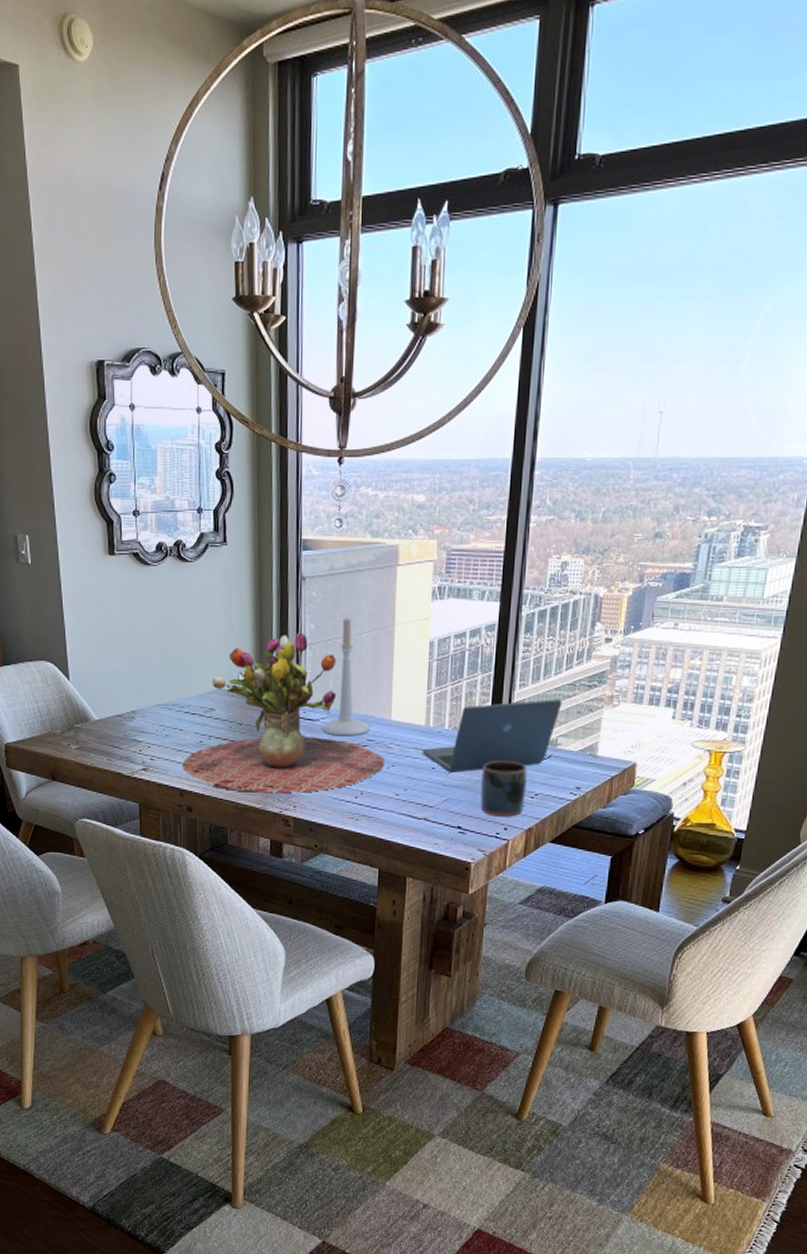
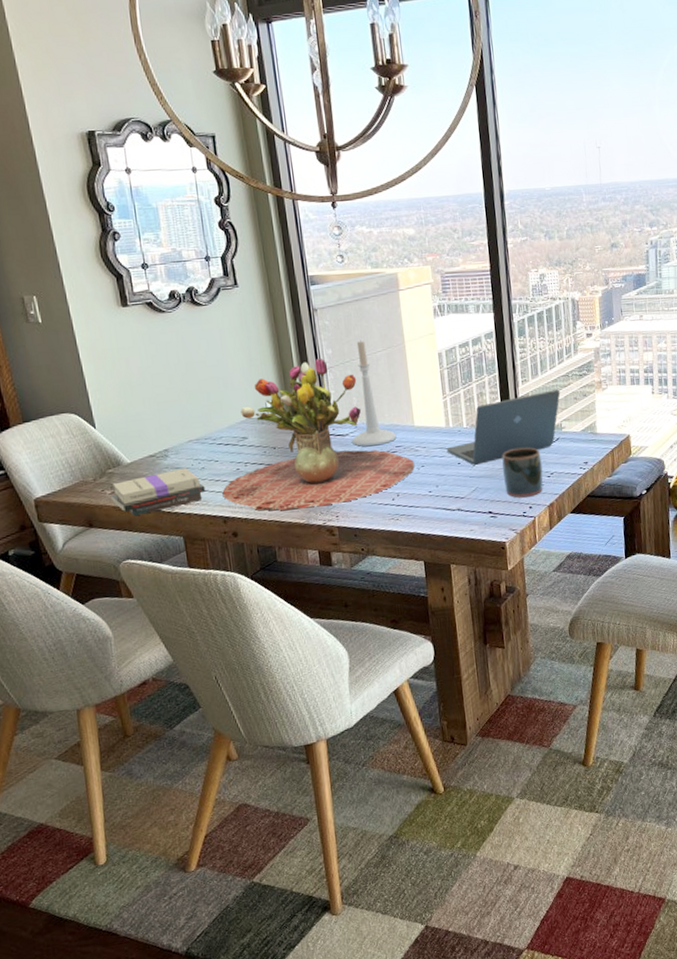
books: none [75,733,167,775] -> present [110,468,206,516]

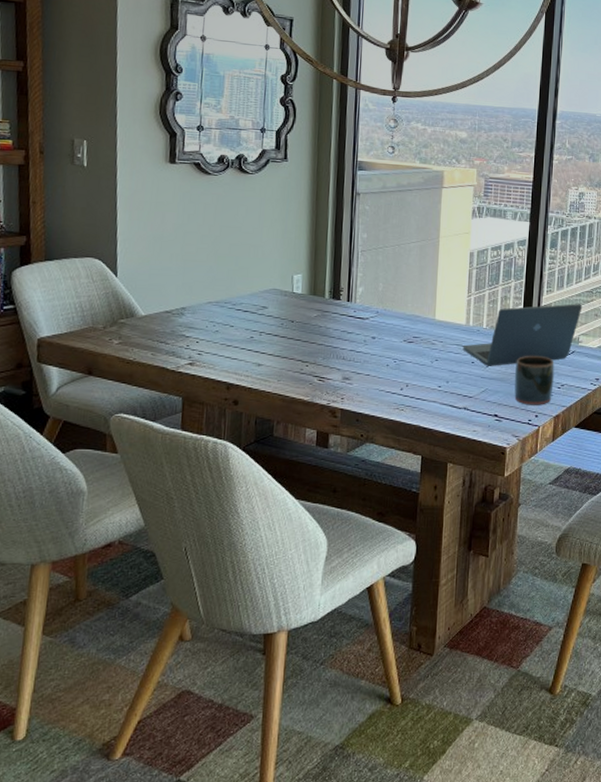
books: present [110,468,206,516] -> none [116,328,215,369]
flower arrangement: present [222,358,414,511] -> none [231,240,428,386]
candlestick: present [352,340,397,447] -> none [371,229,416,334]

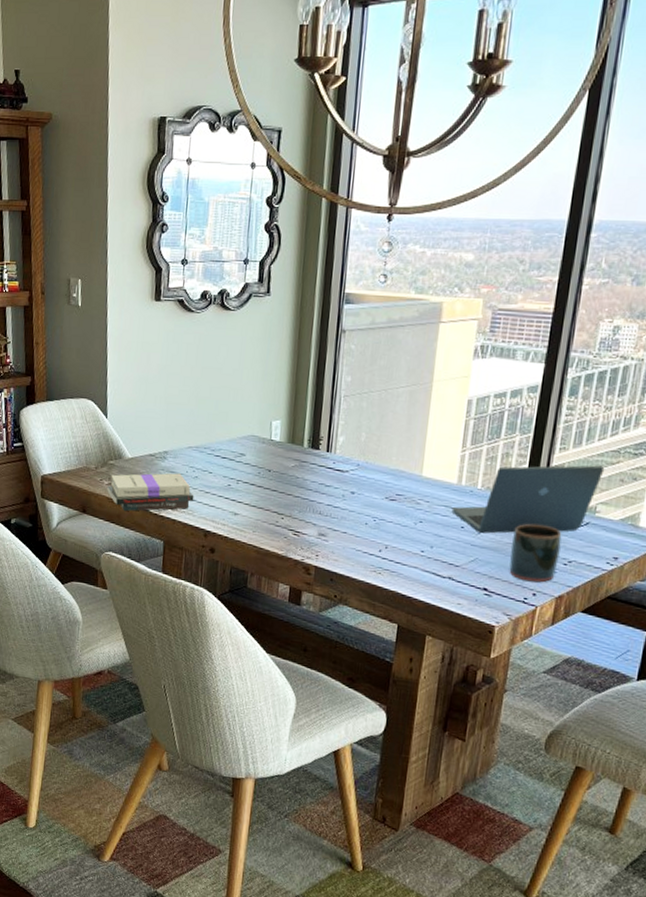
books: none [116,328,215,369] -> present [106,473,194,511]

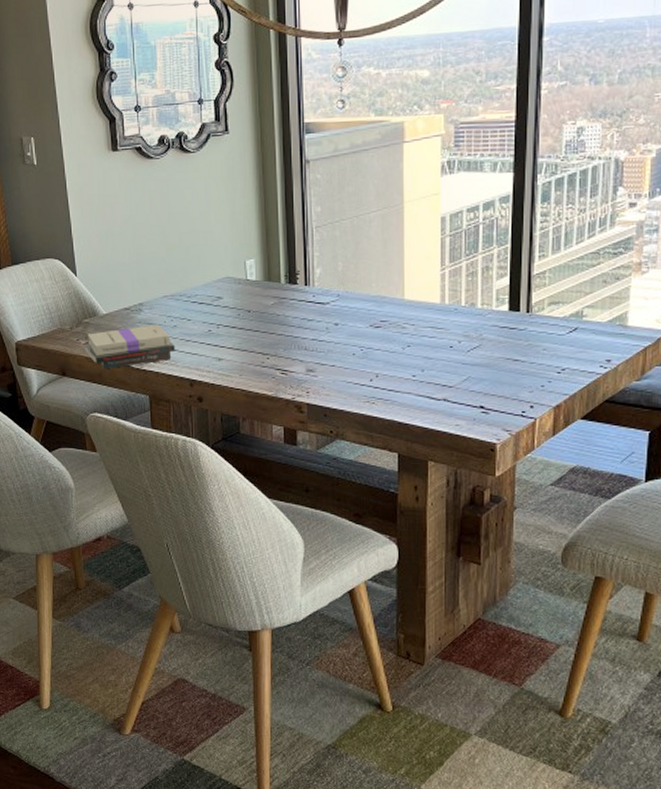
laptop: present [451,465,605,533] -> none [438,269,586,350]
mug: present [509,523,562,582] -> none [502,335,552,394]

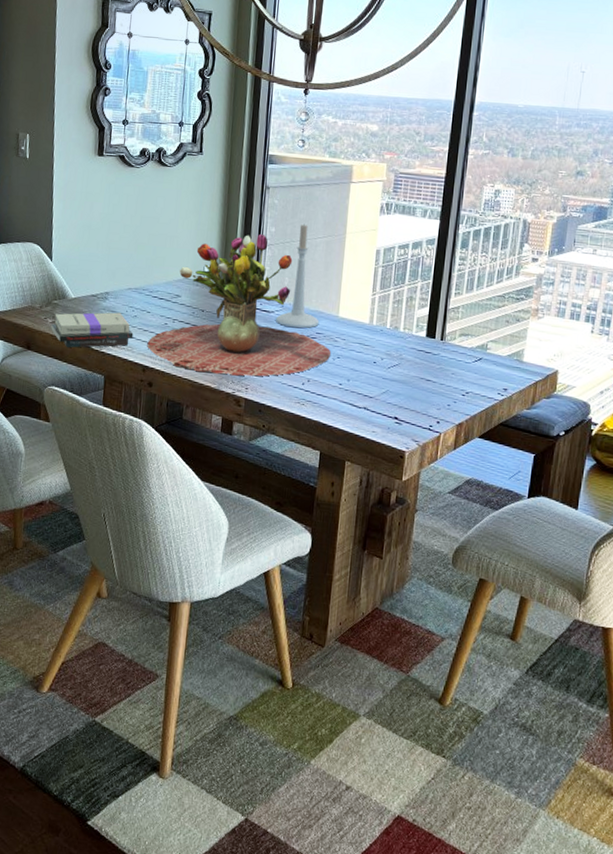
flower arrangement: none [192,215,399,380] -> present [147,233,331,377]
candlestick: none [333,197,383,319] -> present [276,223,320,329]

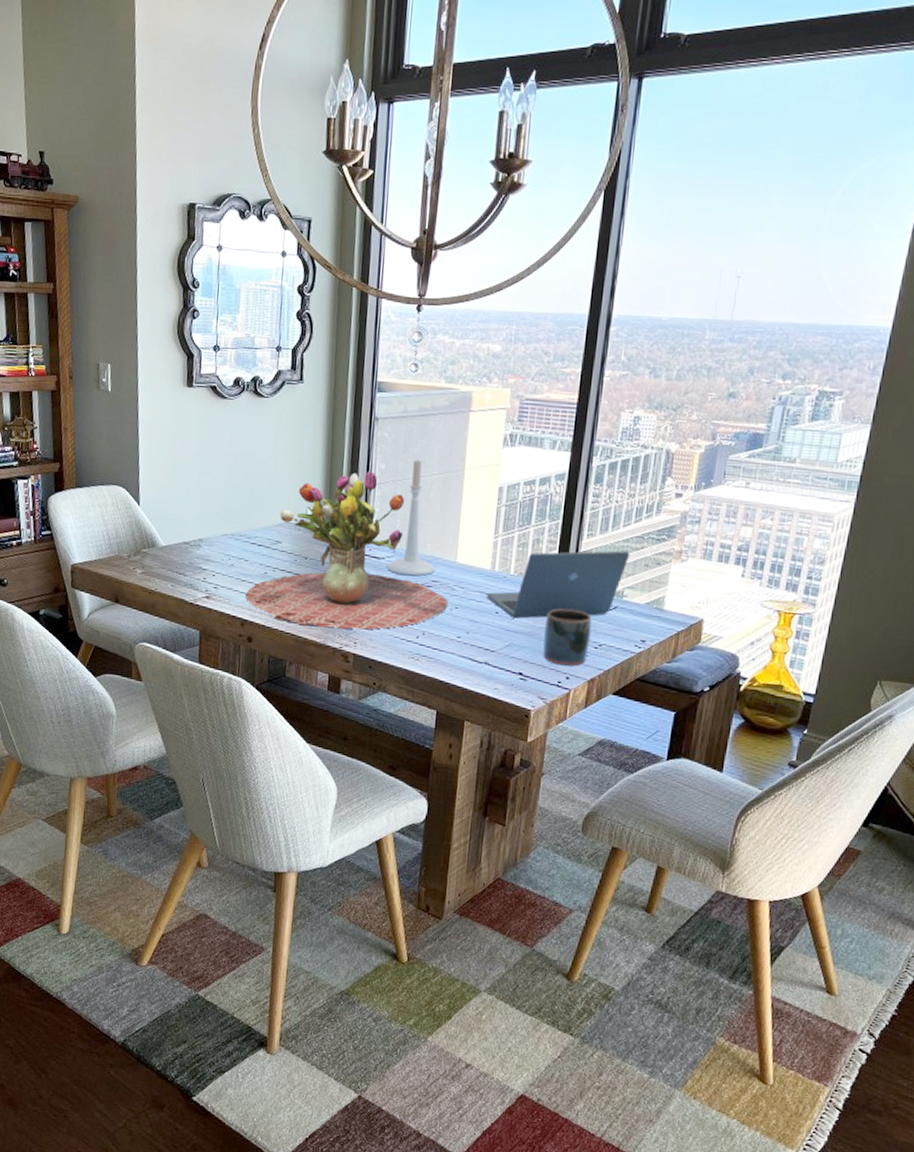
books: present [50,312,134,348] -> none [139,561,230,600]
laptop: none [365,308,493,368] -> present [486,550,630,618]
mug: none [416,359,460,411] -> present [543,608,592,666]

